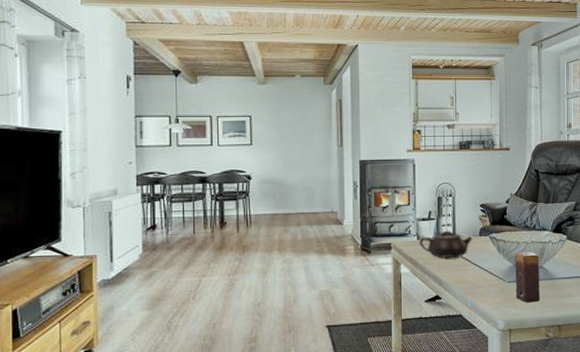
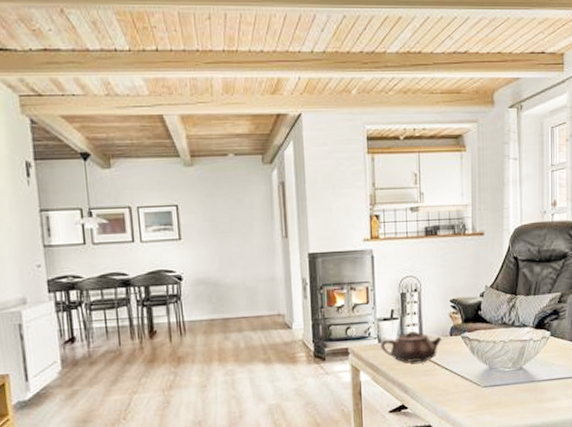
candle: present [515,251,541,303] -> none [491,351,521,410]

